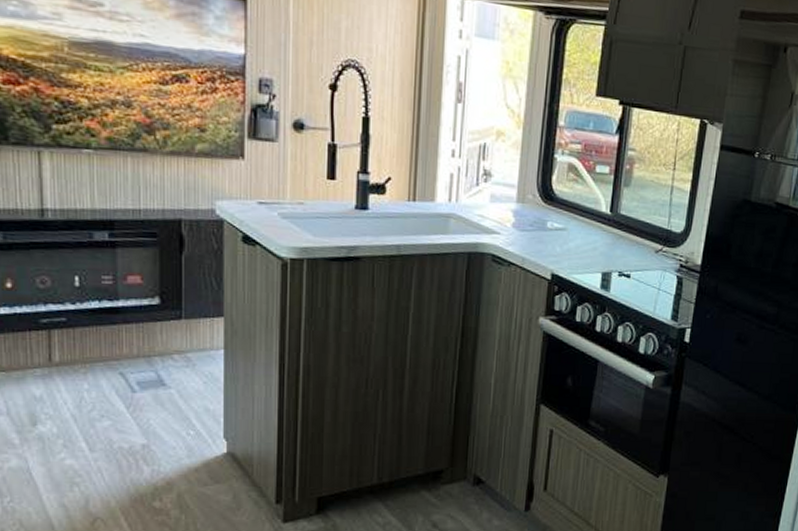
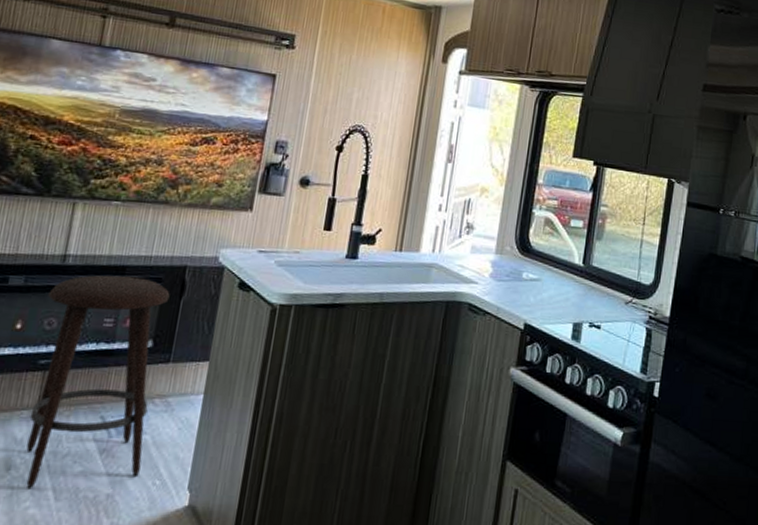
stool: none [33,230,171,442] -> present [26,275,170,490]

